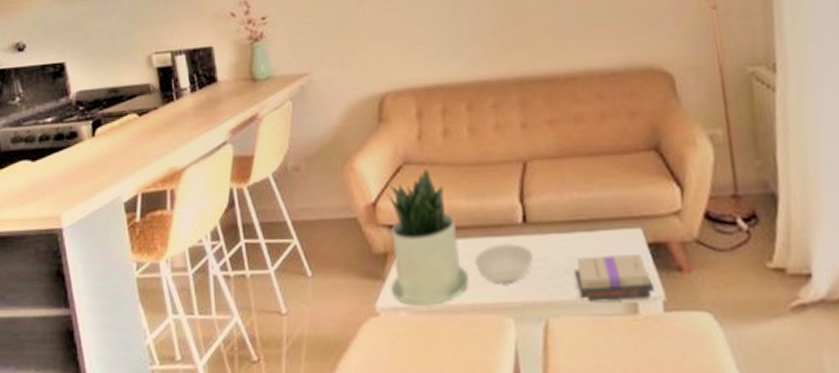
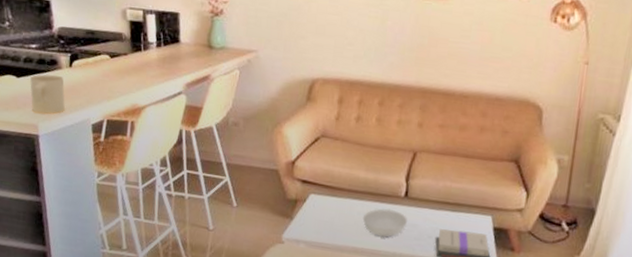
cup: none [48,149,90,202] -> present [30,74,65,114]
planter: present [386,169,469,308] -> none [295,143,357,244]

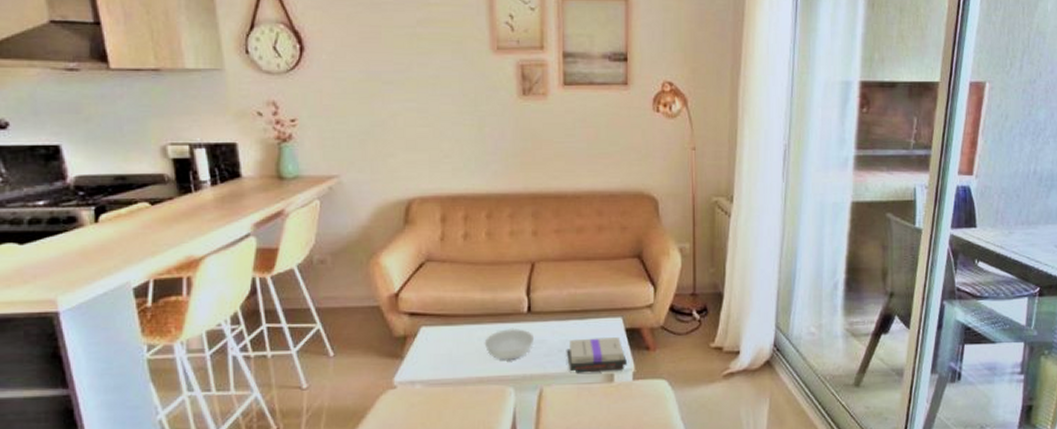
cup: present [30,74,65,114] -> none [40,234,93,285]

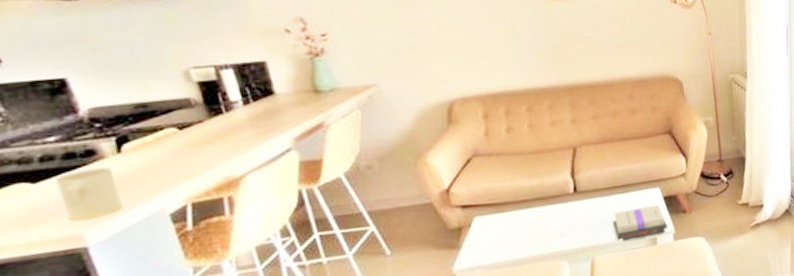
cup: none [40,234,93,285] -> present [56,166,122,222]
bowl: present [484,329,535,360] -> none [536,208,583,238]

